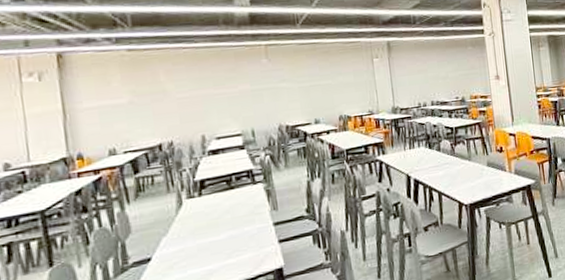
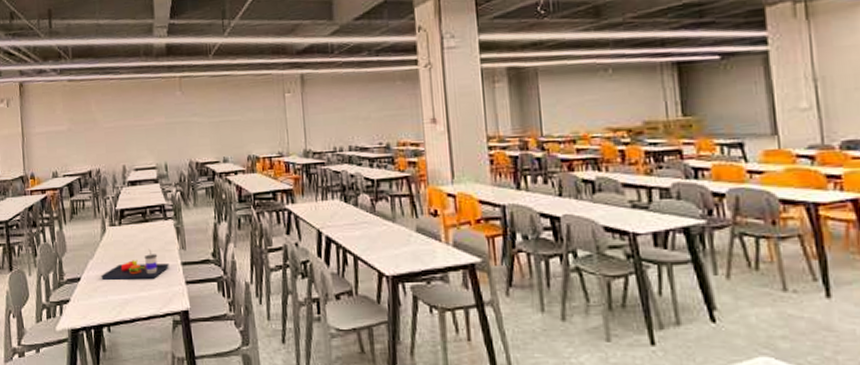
food tray: none [178,215,260,255] -> present [101,249,169,280]

